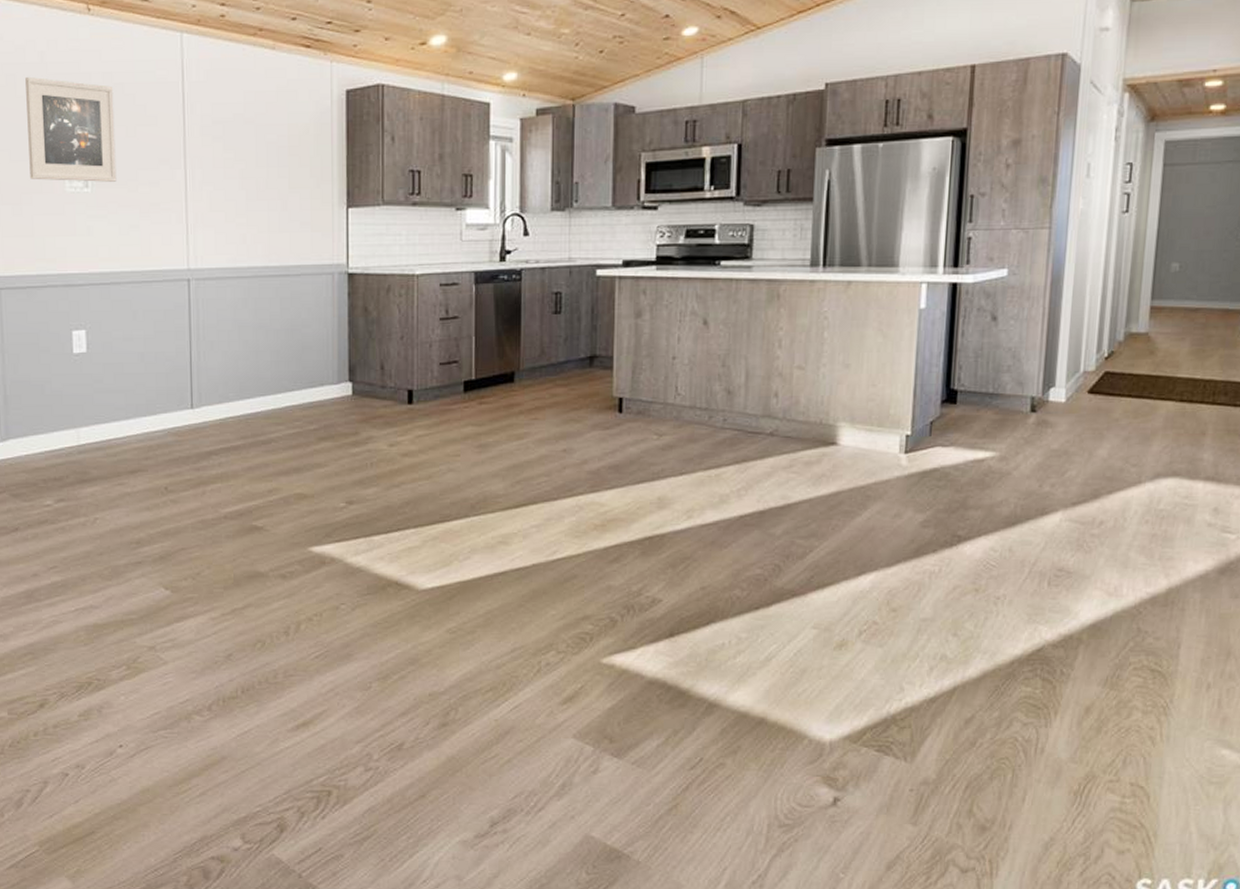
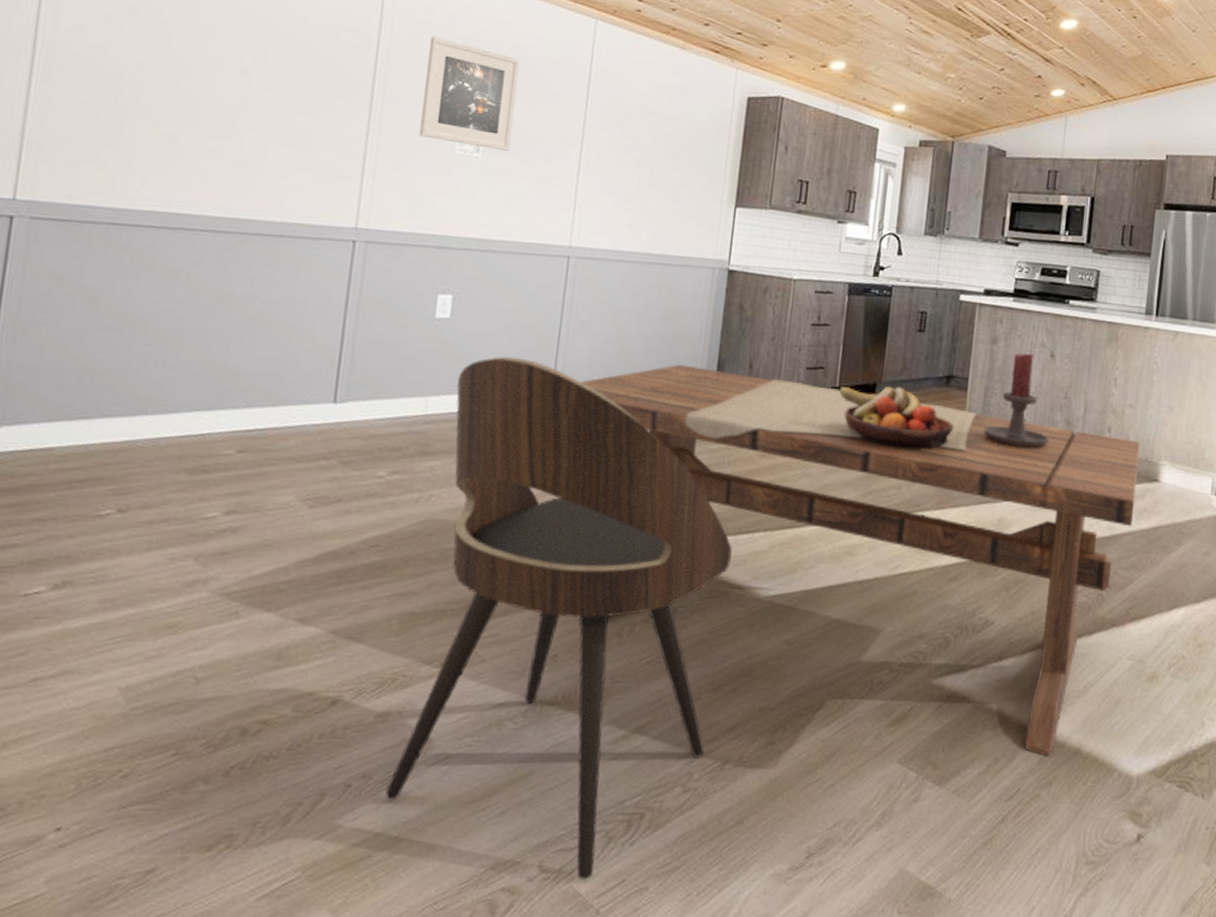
dining chair: none [98,383,385,849] -> present [385,356,732,880]
dining table: none [217,373,813,726] -> present [581,364,1140,756]
fruit bowl: none [475,373,602,434] -> present [839,386,954,449]
candle holder: none [635,323,709,422] -> present [984,353,1050,448]

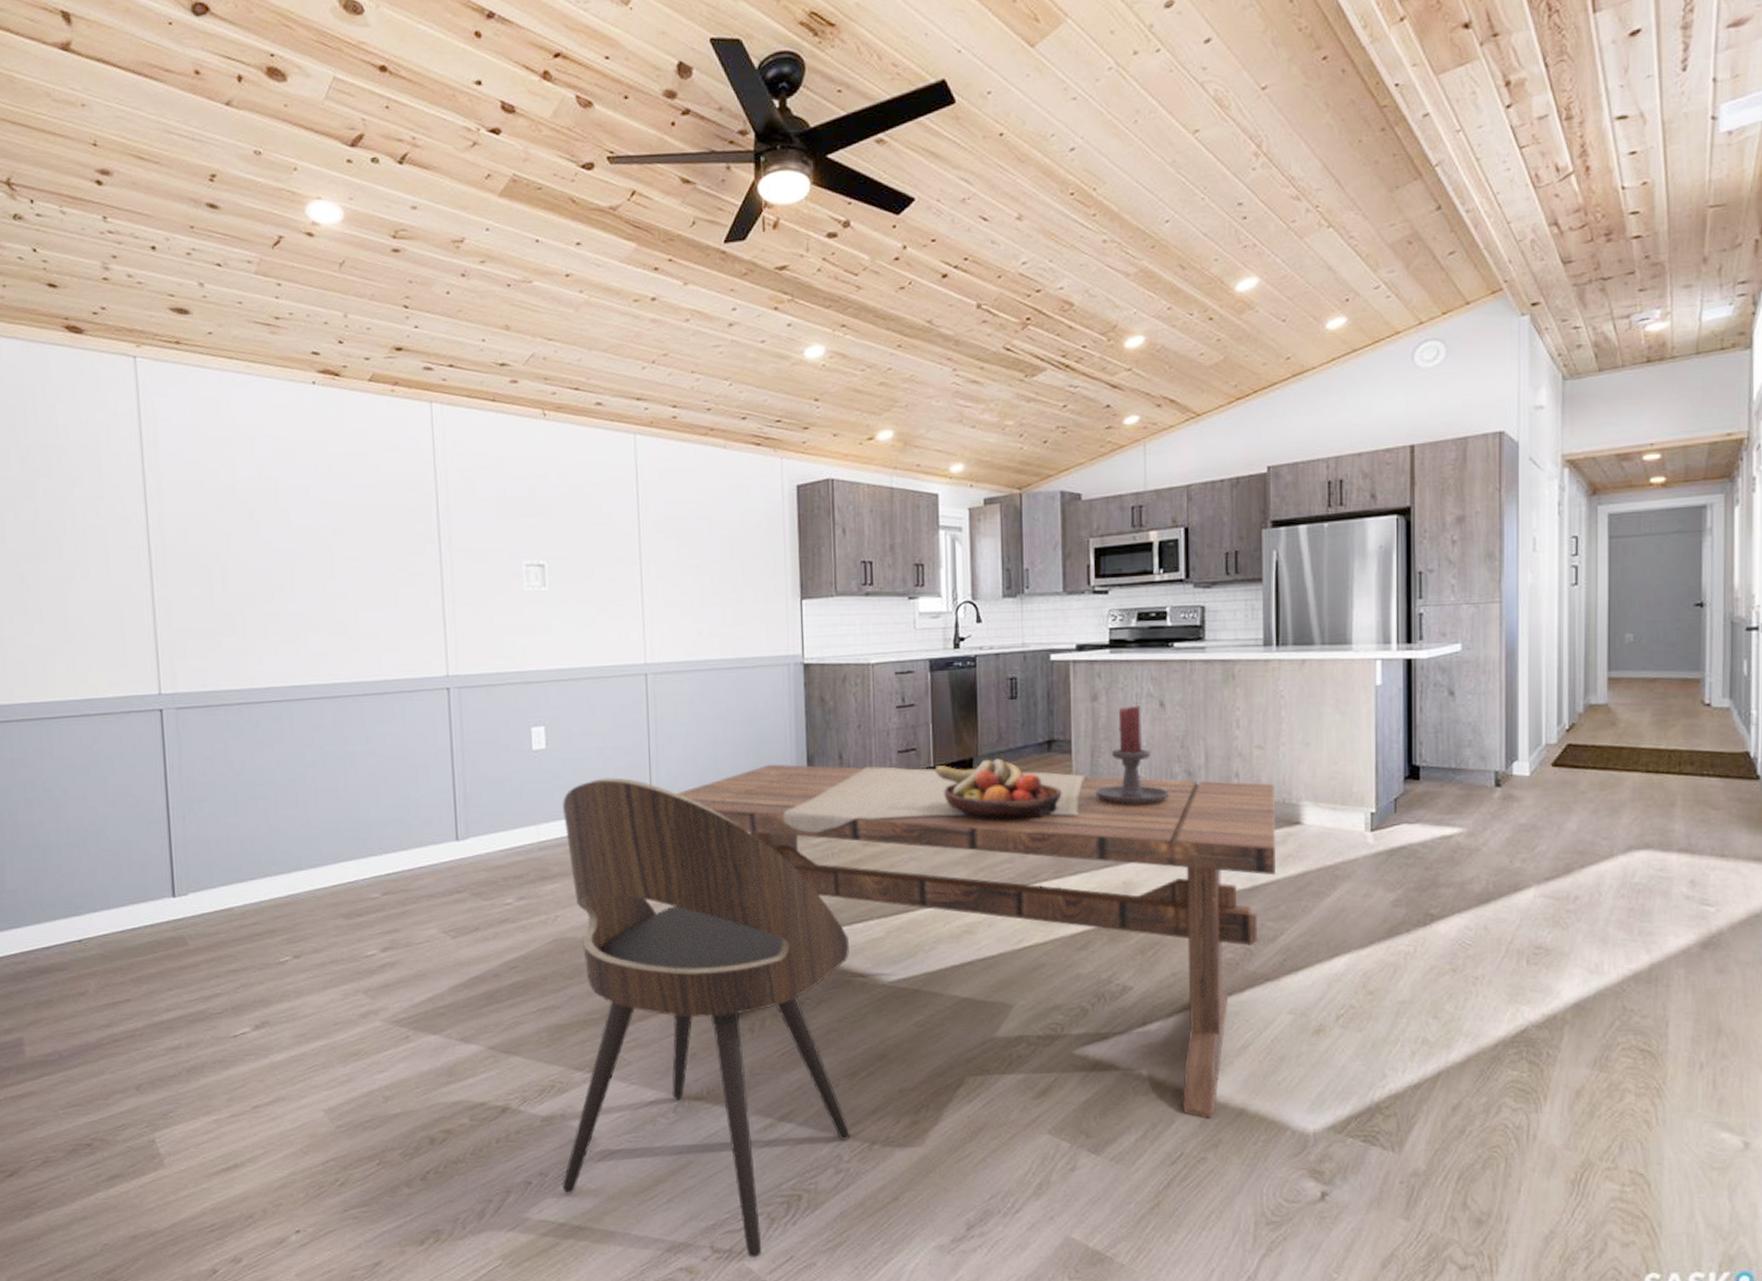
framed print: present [419,36,520,151] -> none [483,480,574,581]

